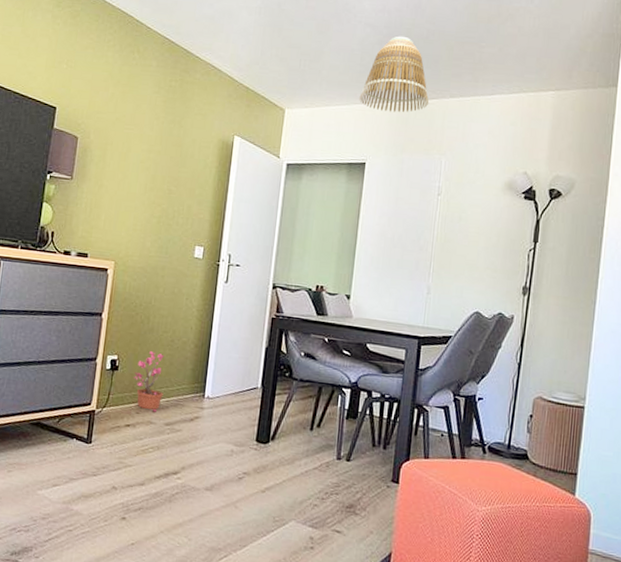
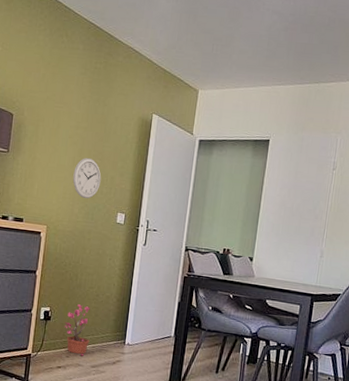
wall clock: none [144,185,177,231] -> present [73,158,101,199]
lamp shade: present [359,36,429,113] -> none [265,23,329,95]

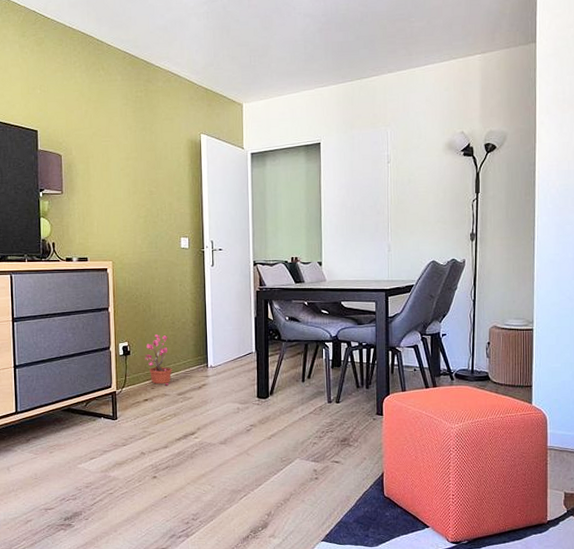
wall clock: present [73,158,101,199] -> none [130,188,160,229]

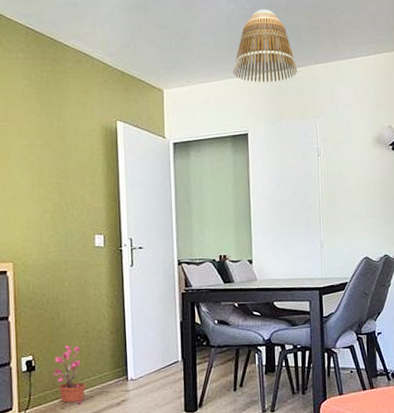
lamp shade: none [307,21,371,94] -> present [233,9,298,83]

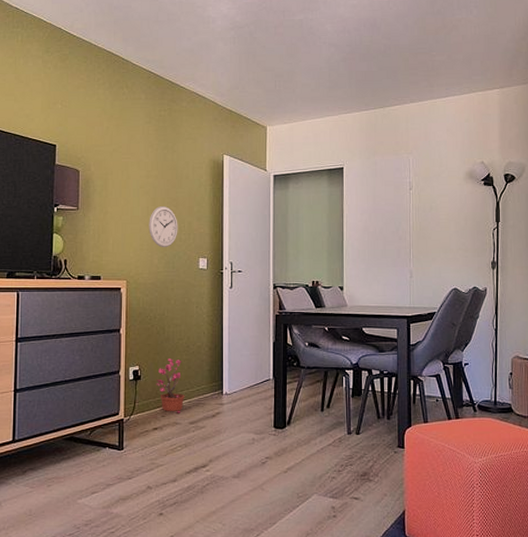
wall clock: none [35,179,70,226] -> present [149,206,178,248]
lamp shade: present [233,9,298,83] -> none [331,52,393,121]

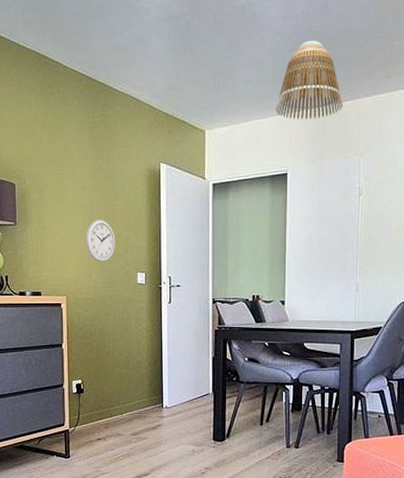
potted plant: present [156,358,185,413] -> none [98,373,127,425]
lamp shade: none [331,52,393,121] -> present [275,40,344,120]

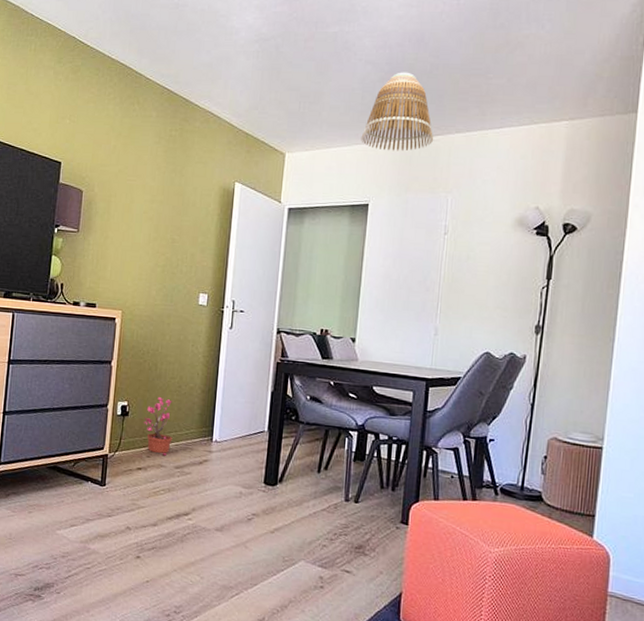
wall clock: present [86,220,116,263] -> none [149,234,180,280]
potted plant: none [98,373,127,425] -> present [144,397,173,456]

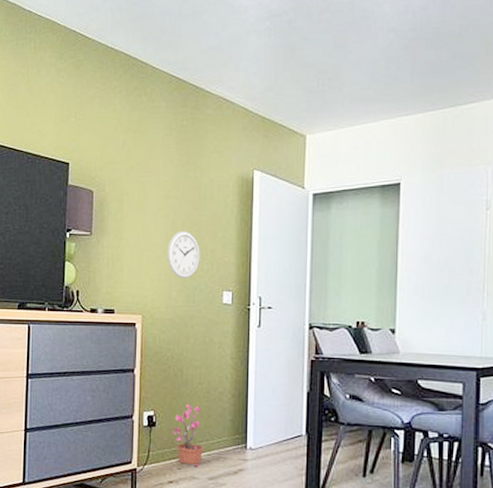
wall clock: none [149,234,180,280] -> present [167,231,200,279]
lamp shade: present [361,72,434,151] -> none [387,37,468,124]

